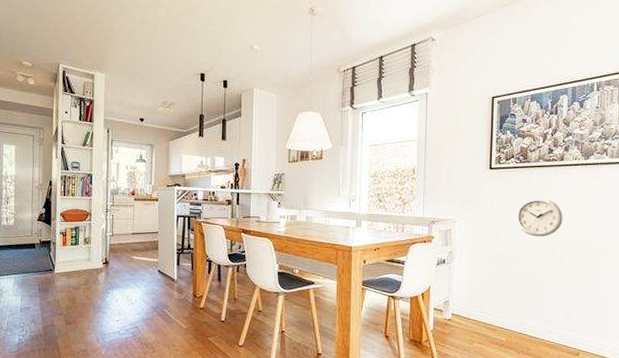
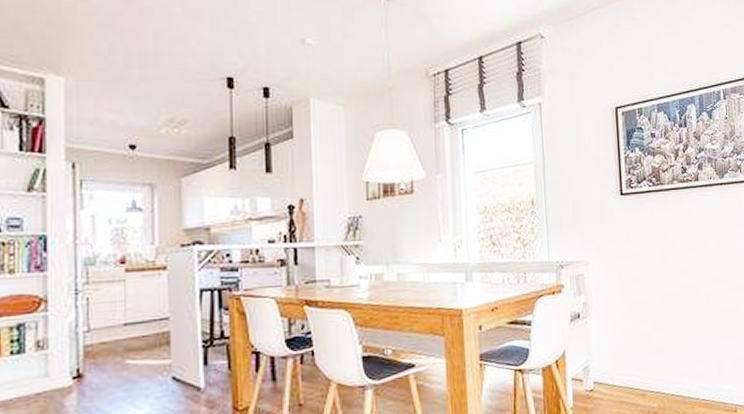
wall clock: present [515,197,564,237] -> none [653,226,705,274]

